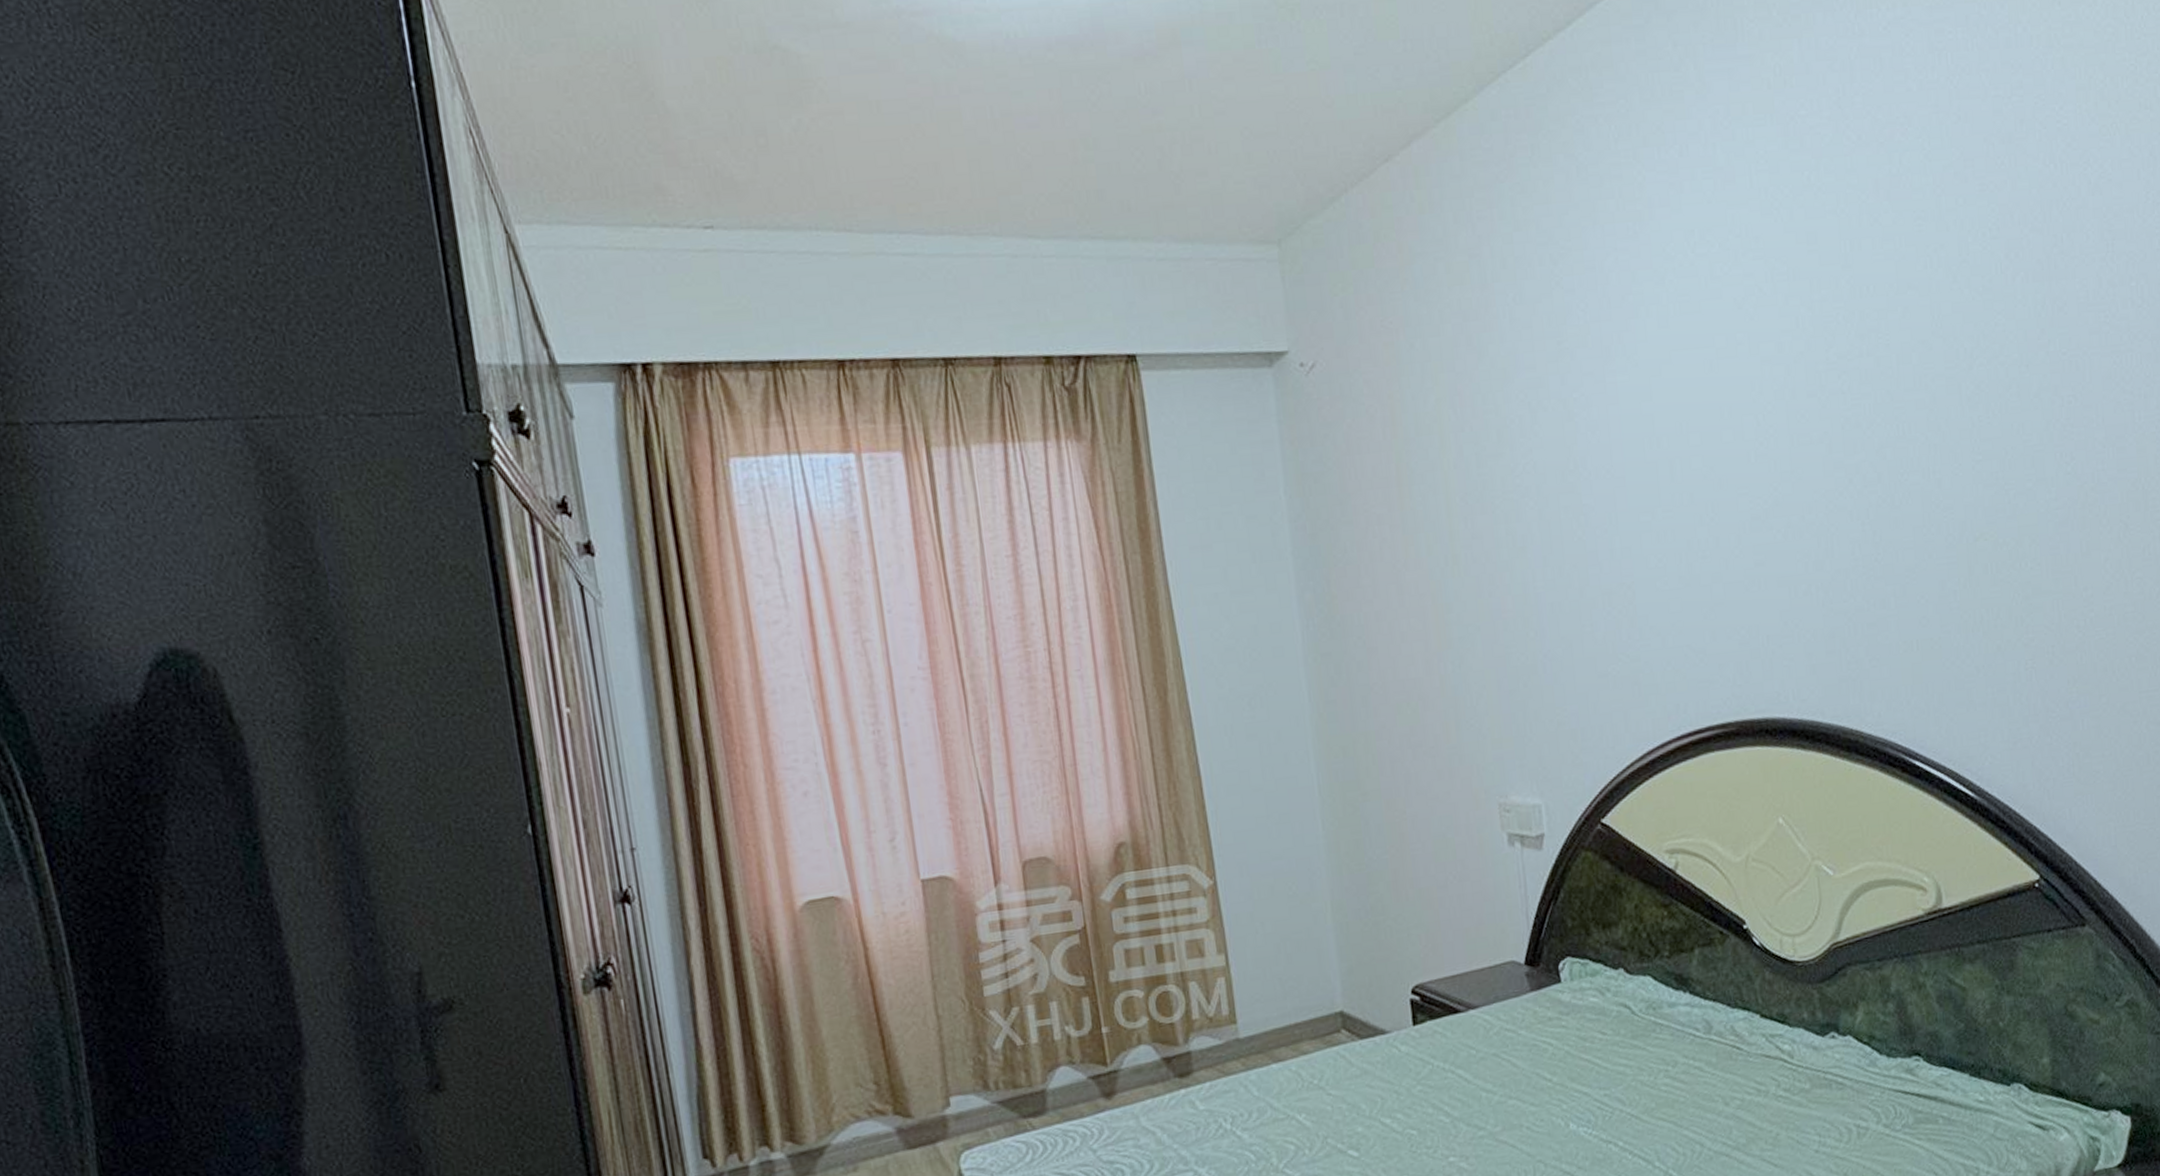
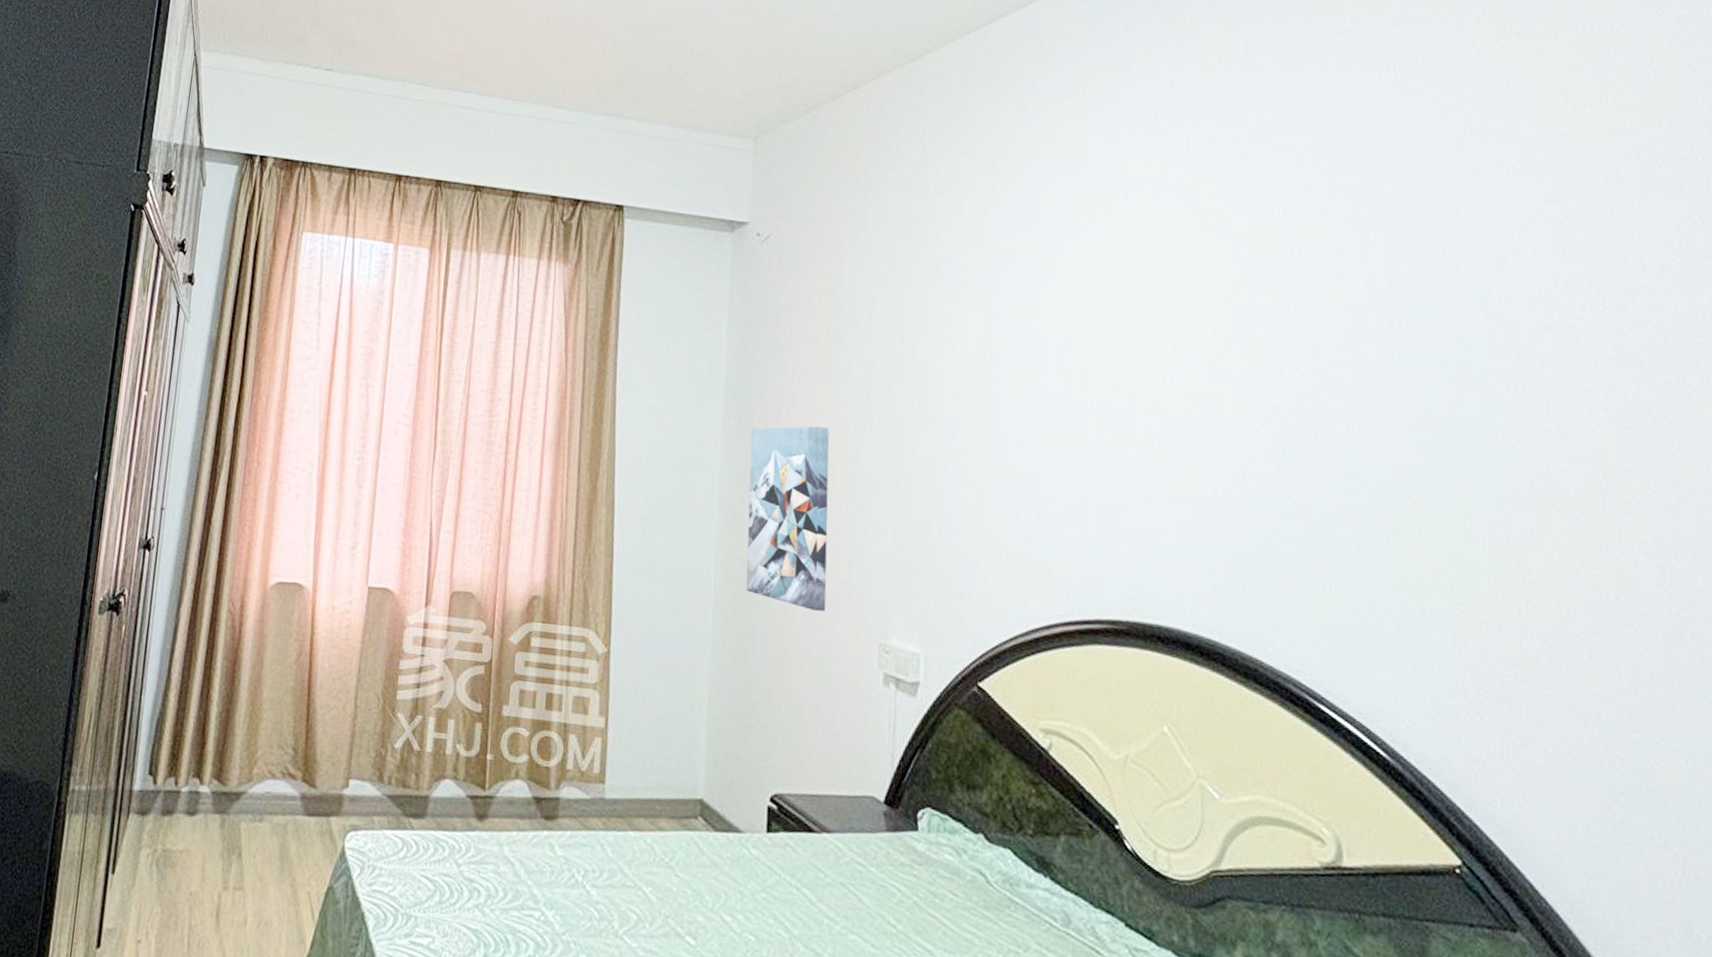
wall art: none [1330,579,1439,786] -> present [746,426,829,612]

